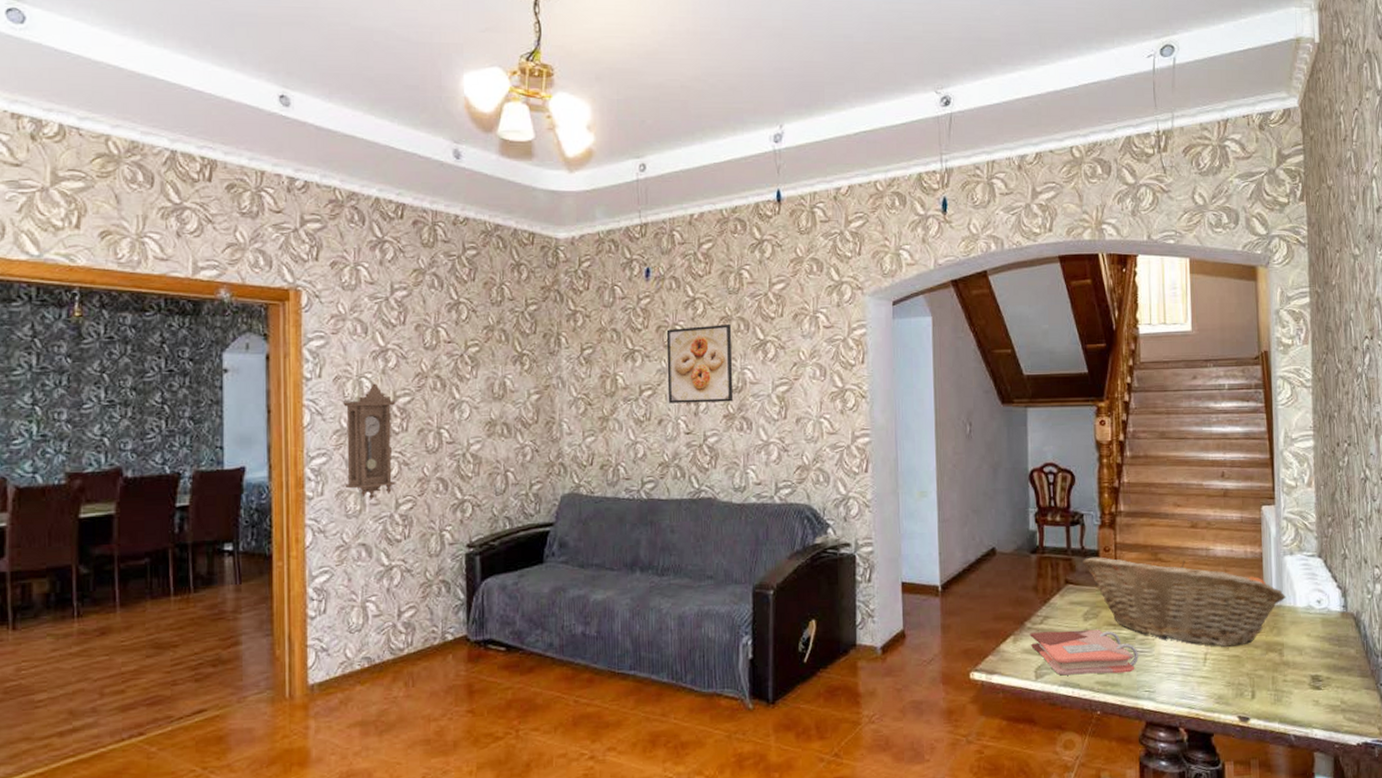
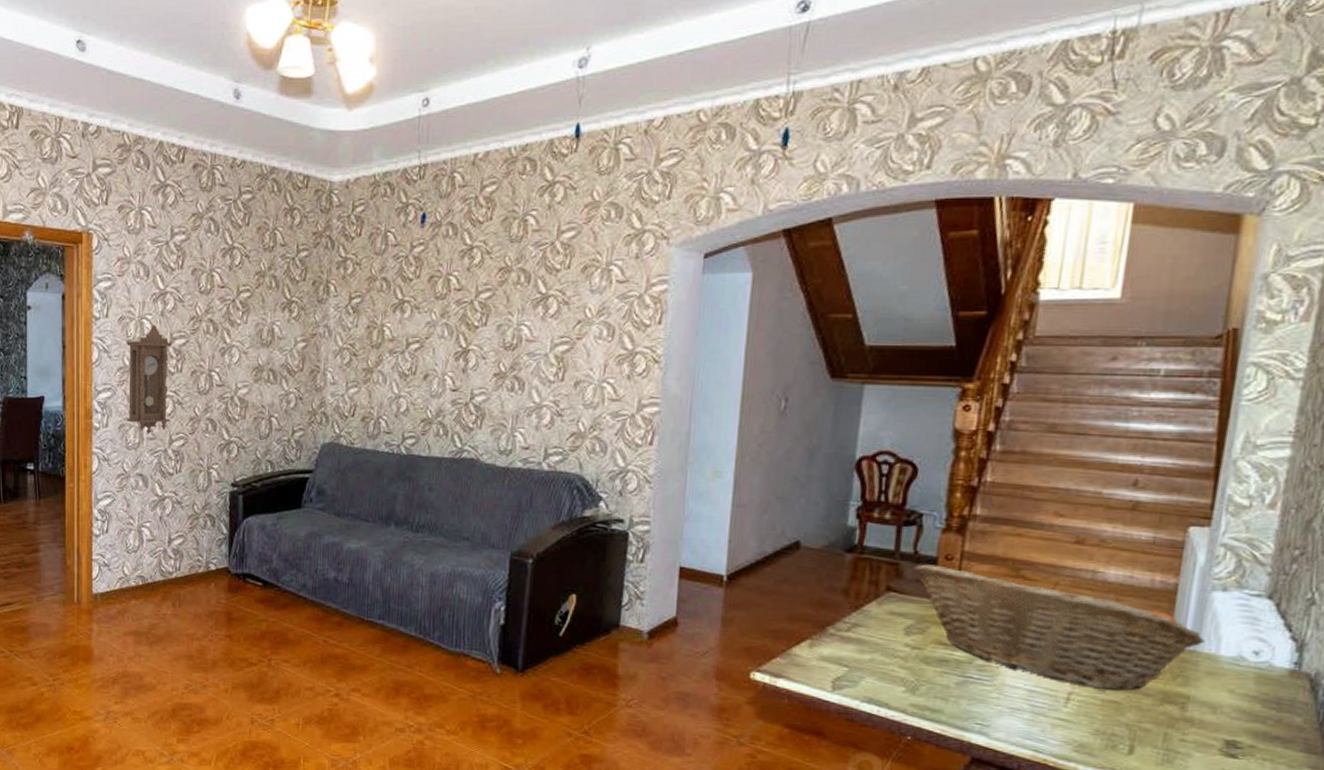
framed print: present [666,325,734,404] -> none [435,276,511,360]
phonebook: present [1029,629,1138,676] -> none [831,639,974,700]

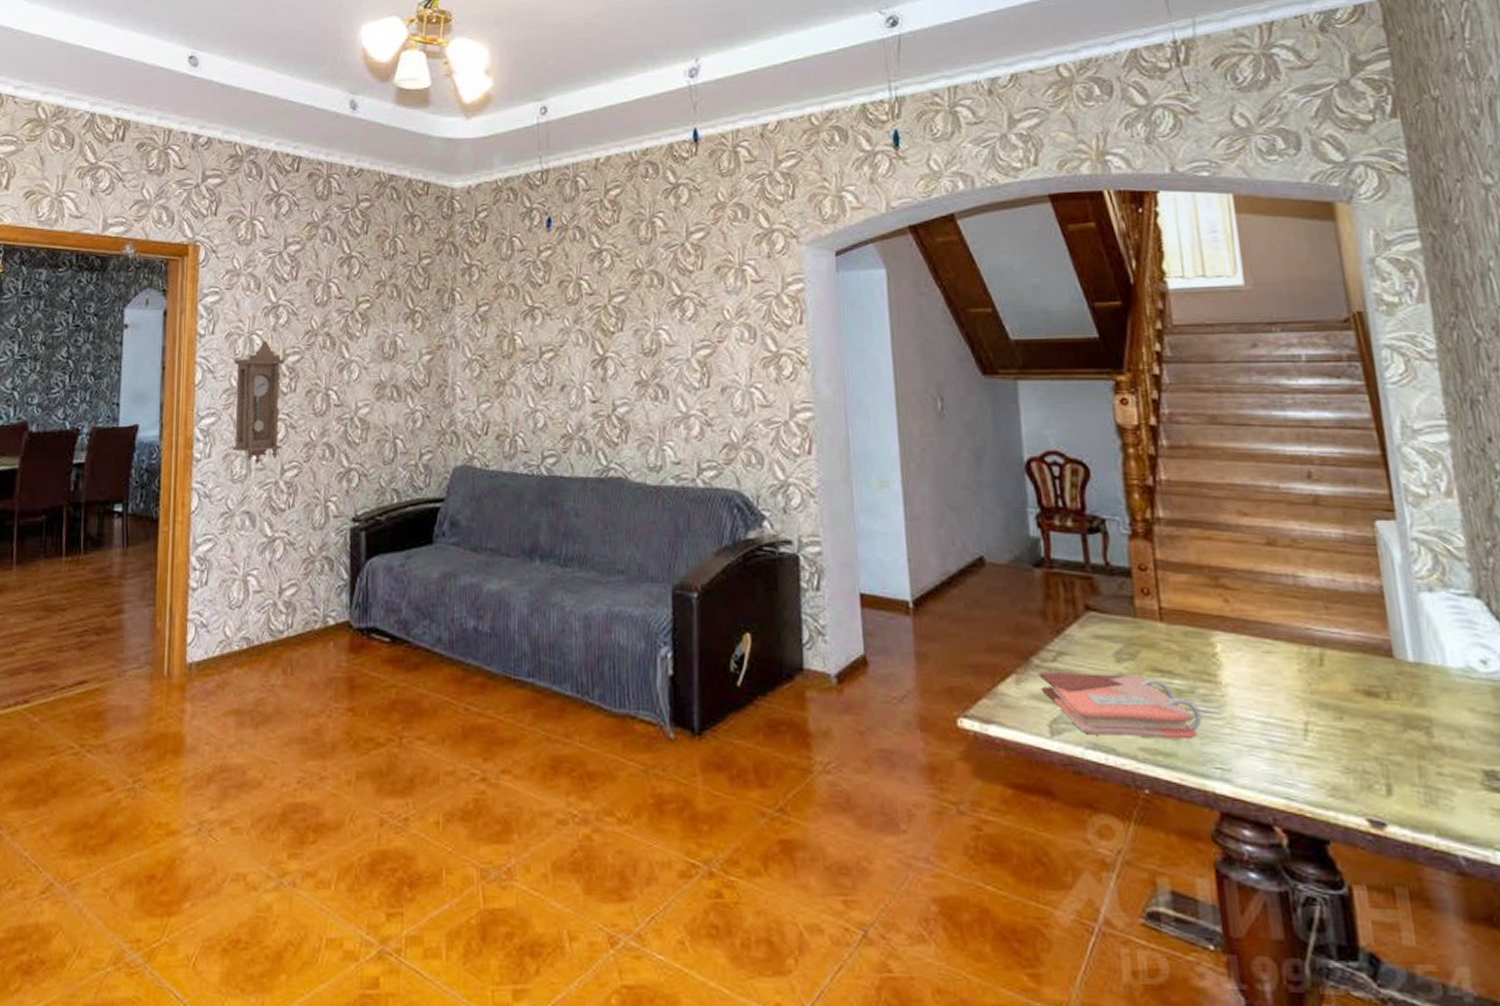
phonebook: none [831,639,974,700] -> present [1038,672,1202,740]
fruit basket: present [913,564,1206,691] -> none [1108,577,1429,716]

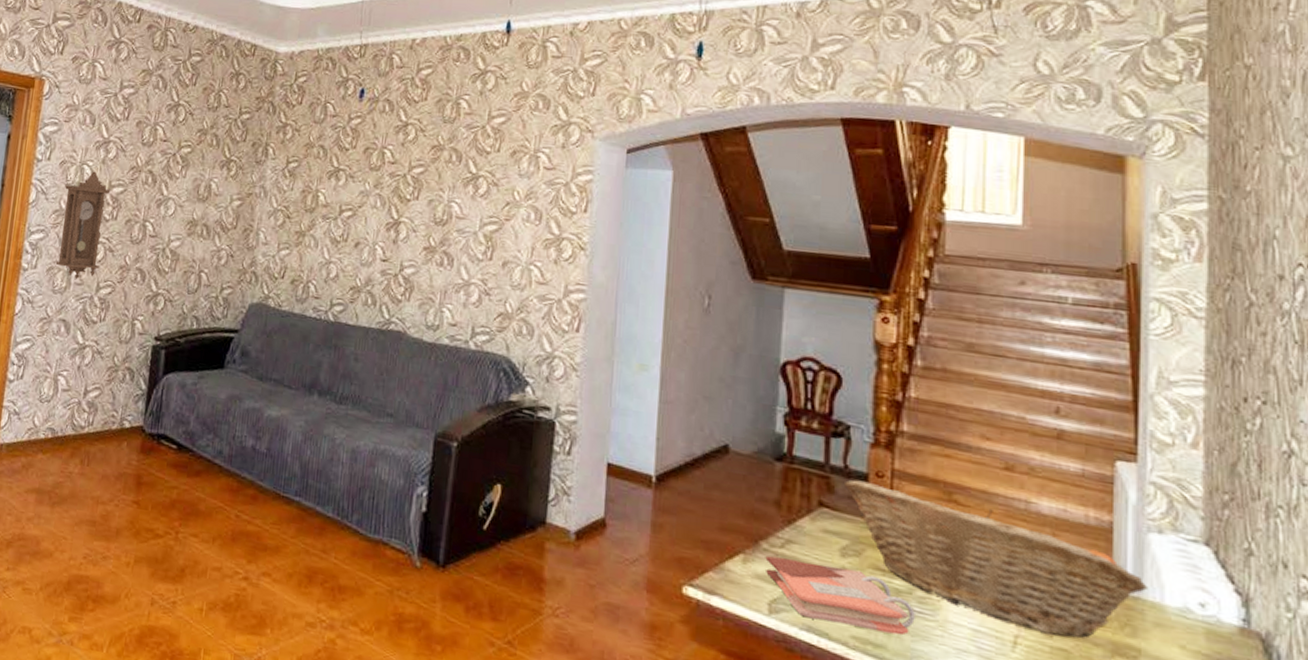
fruit basket: none [1108,577,1429,716] -> present [845,479,1149,638]

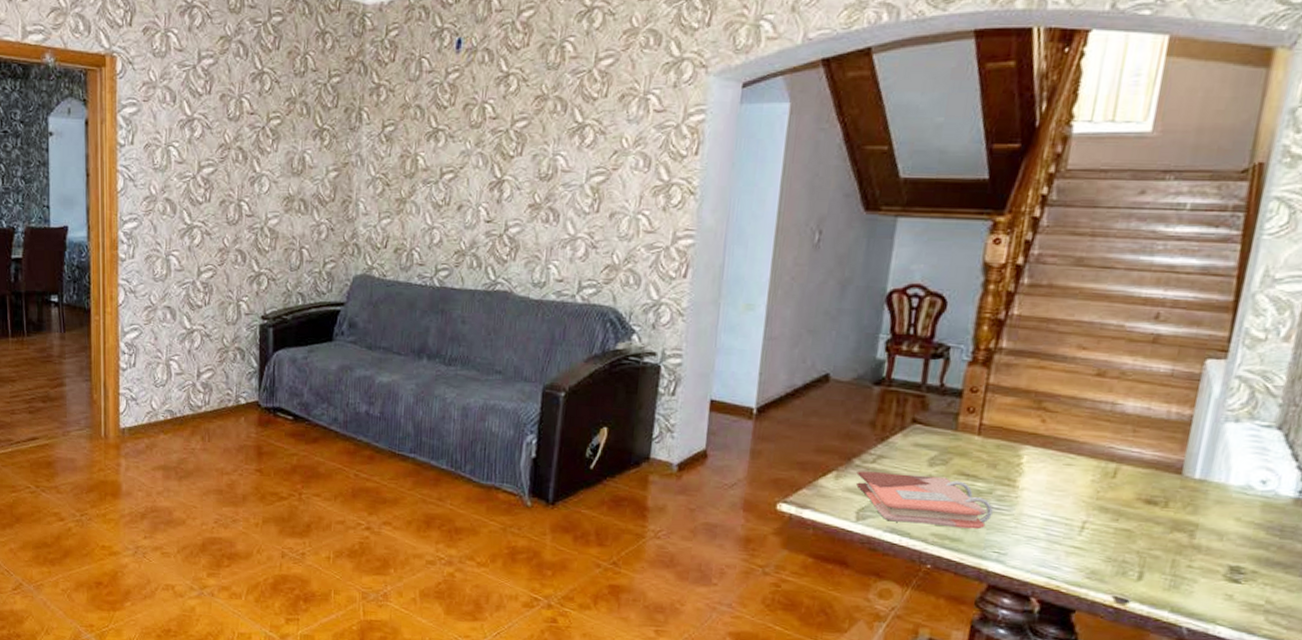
pendulum clock: present [55,171,111,280] -> none [151,152,201,267]
fruit basket: present [845,479,1149,638] -> none [939,396,1217,519]

